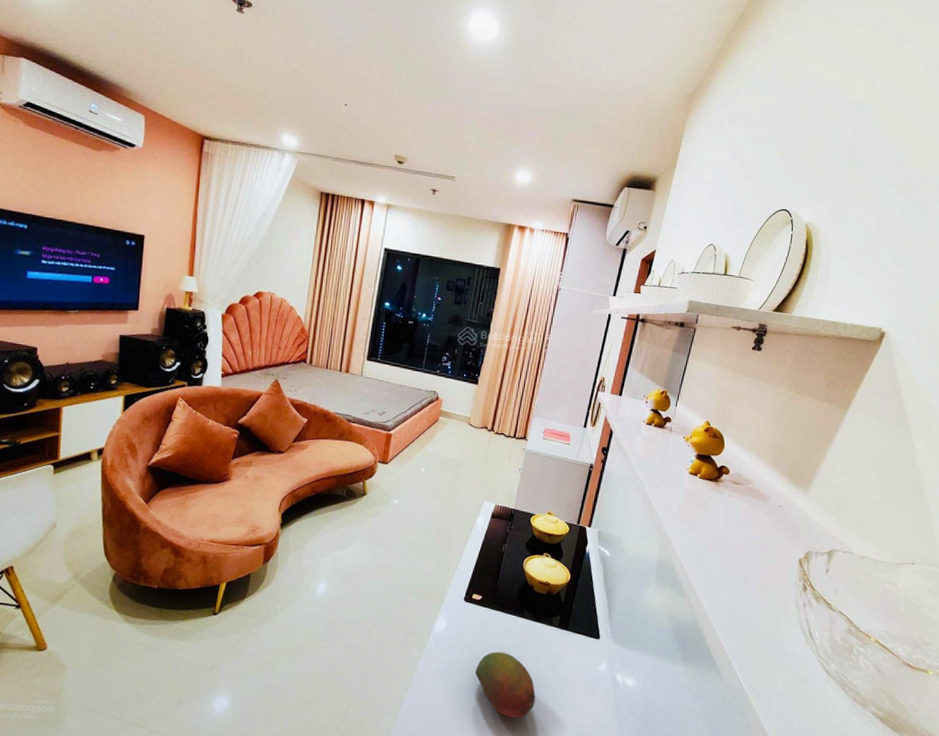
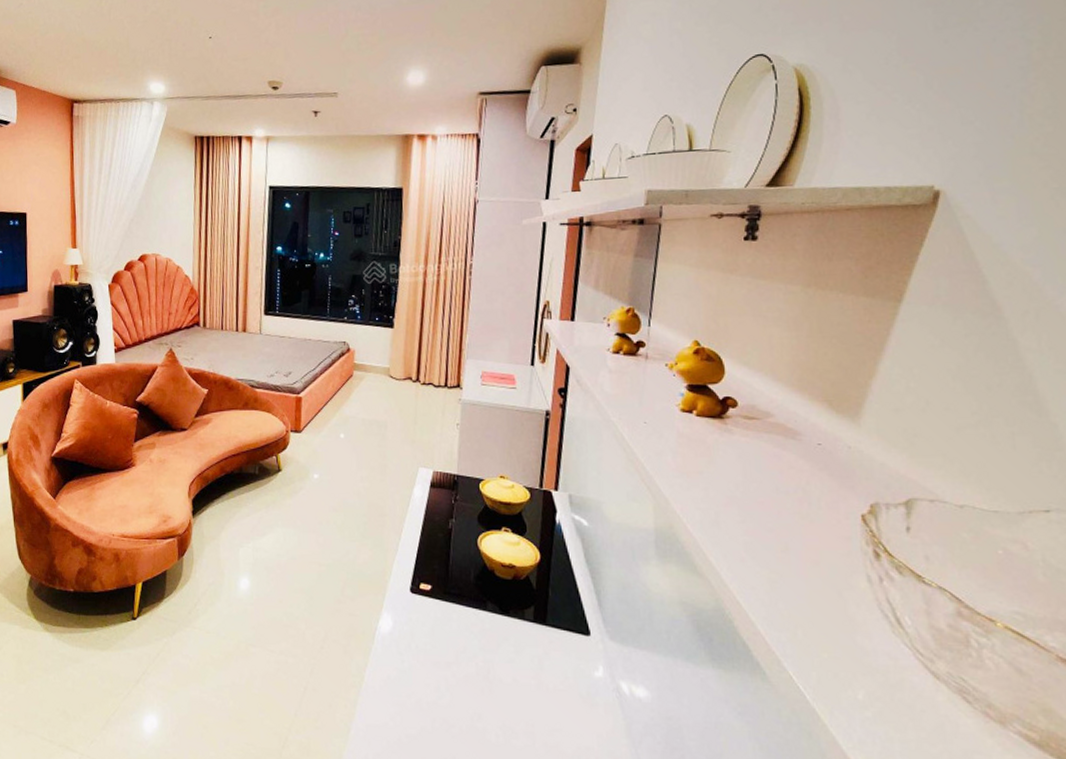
fruit: present [475,651,536,719] -> none [436,655,517,742]

